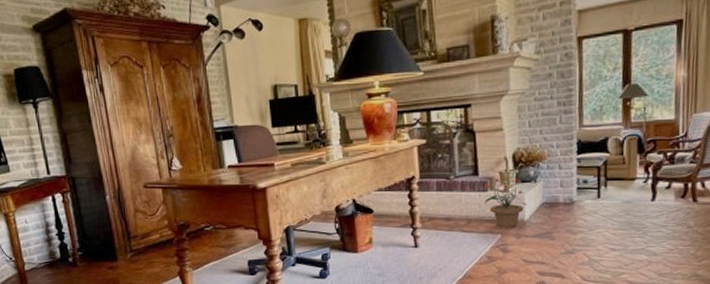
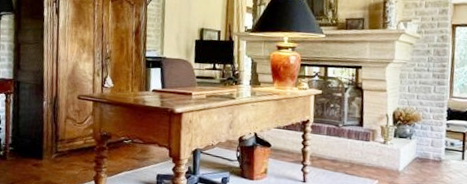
potted plant: present [484,176,527,227] -> none [366,131,402,175]

